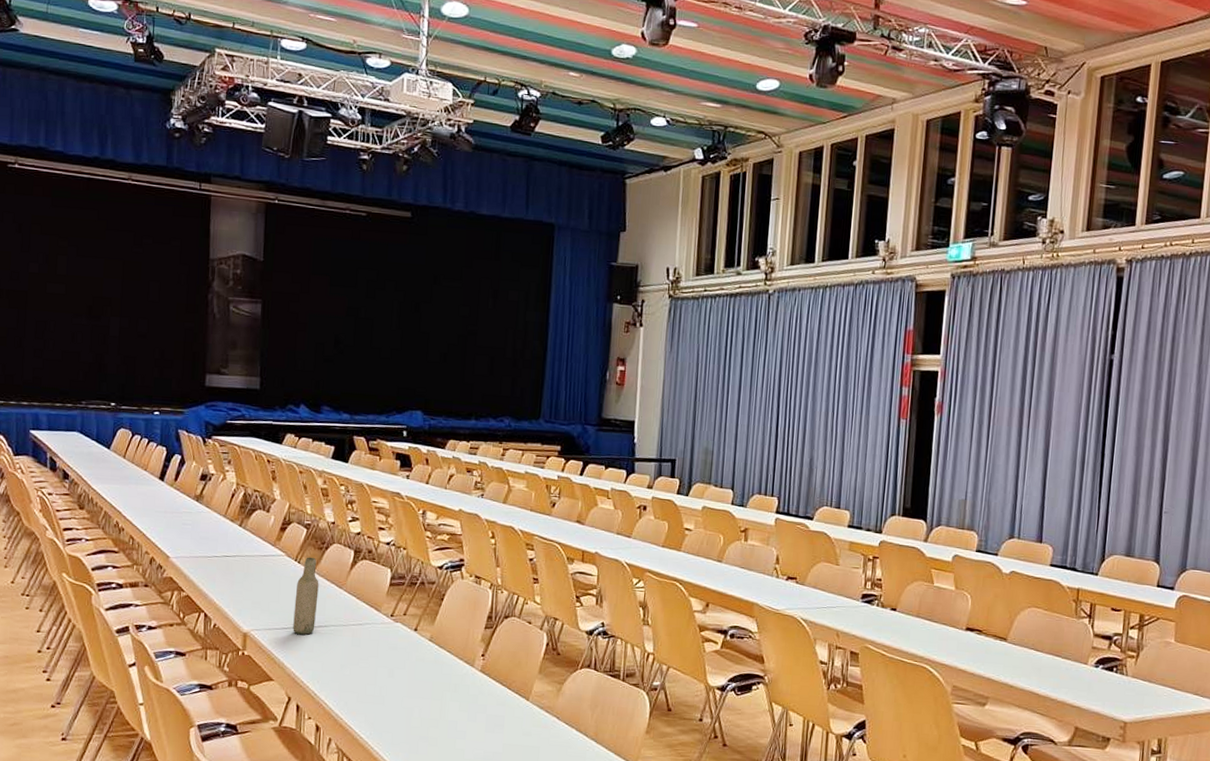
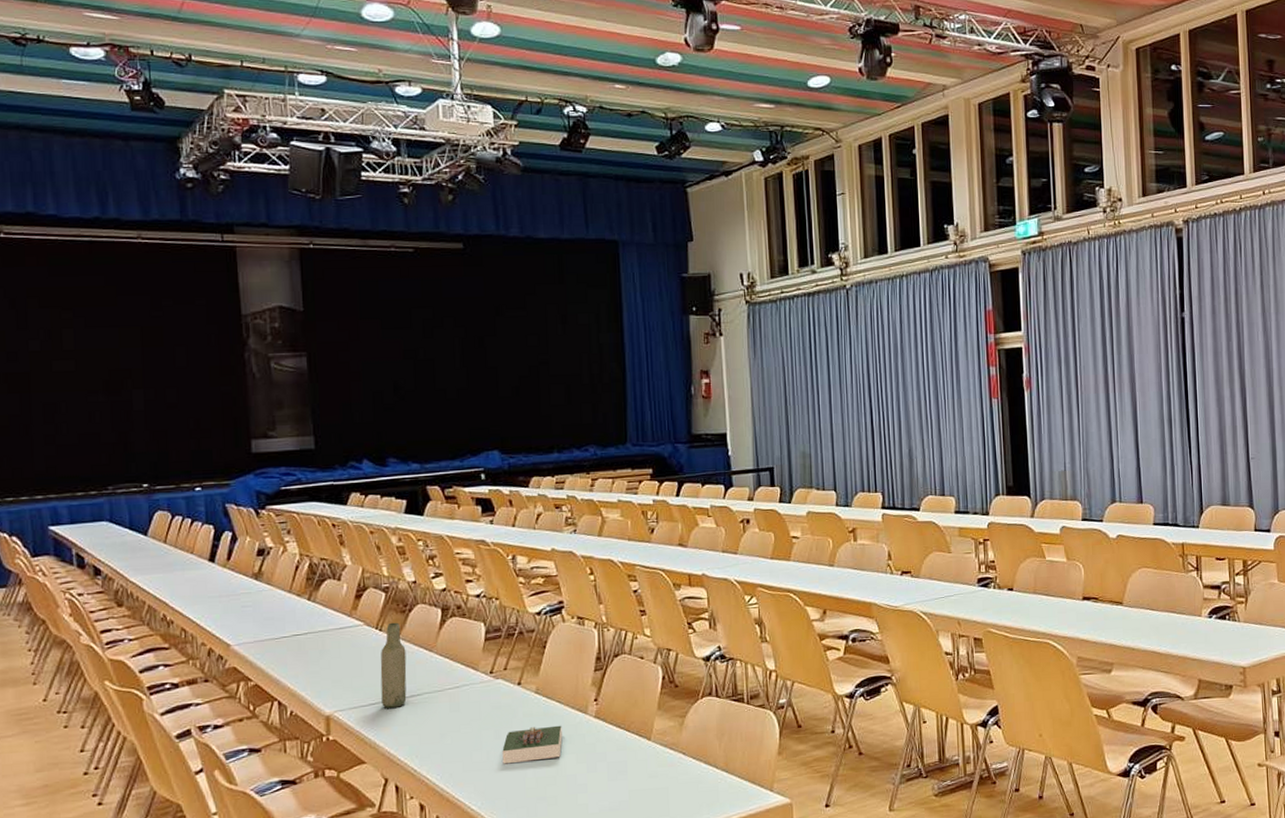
book: none [393,671,450,703] -> present [502,725,562,764]

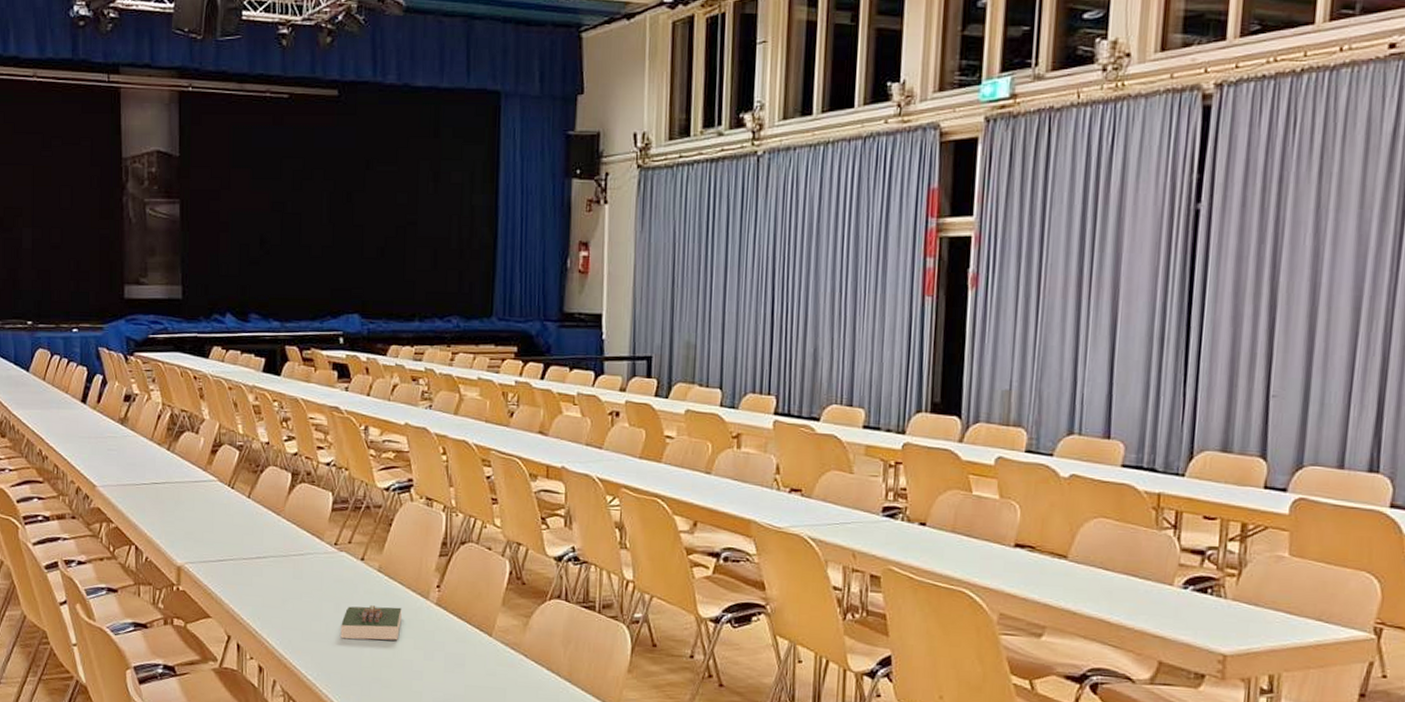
bottle: present [380,622,407,708] -> none [229,481,255,567]

